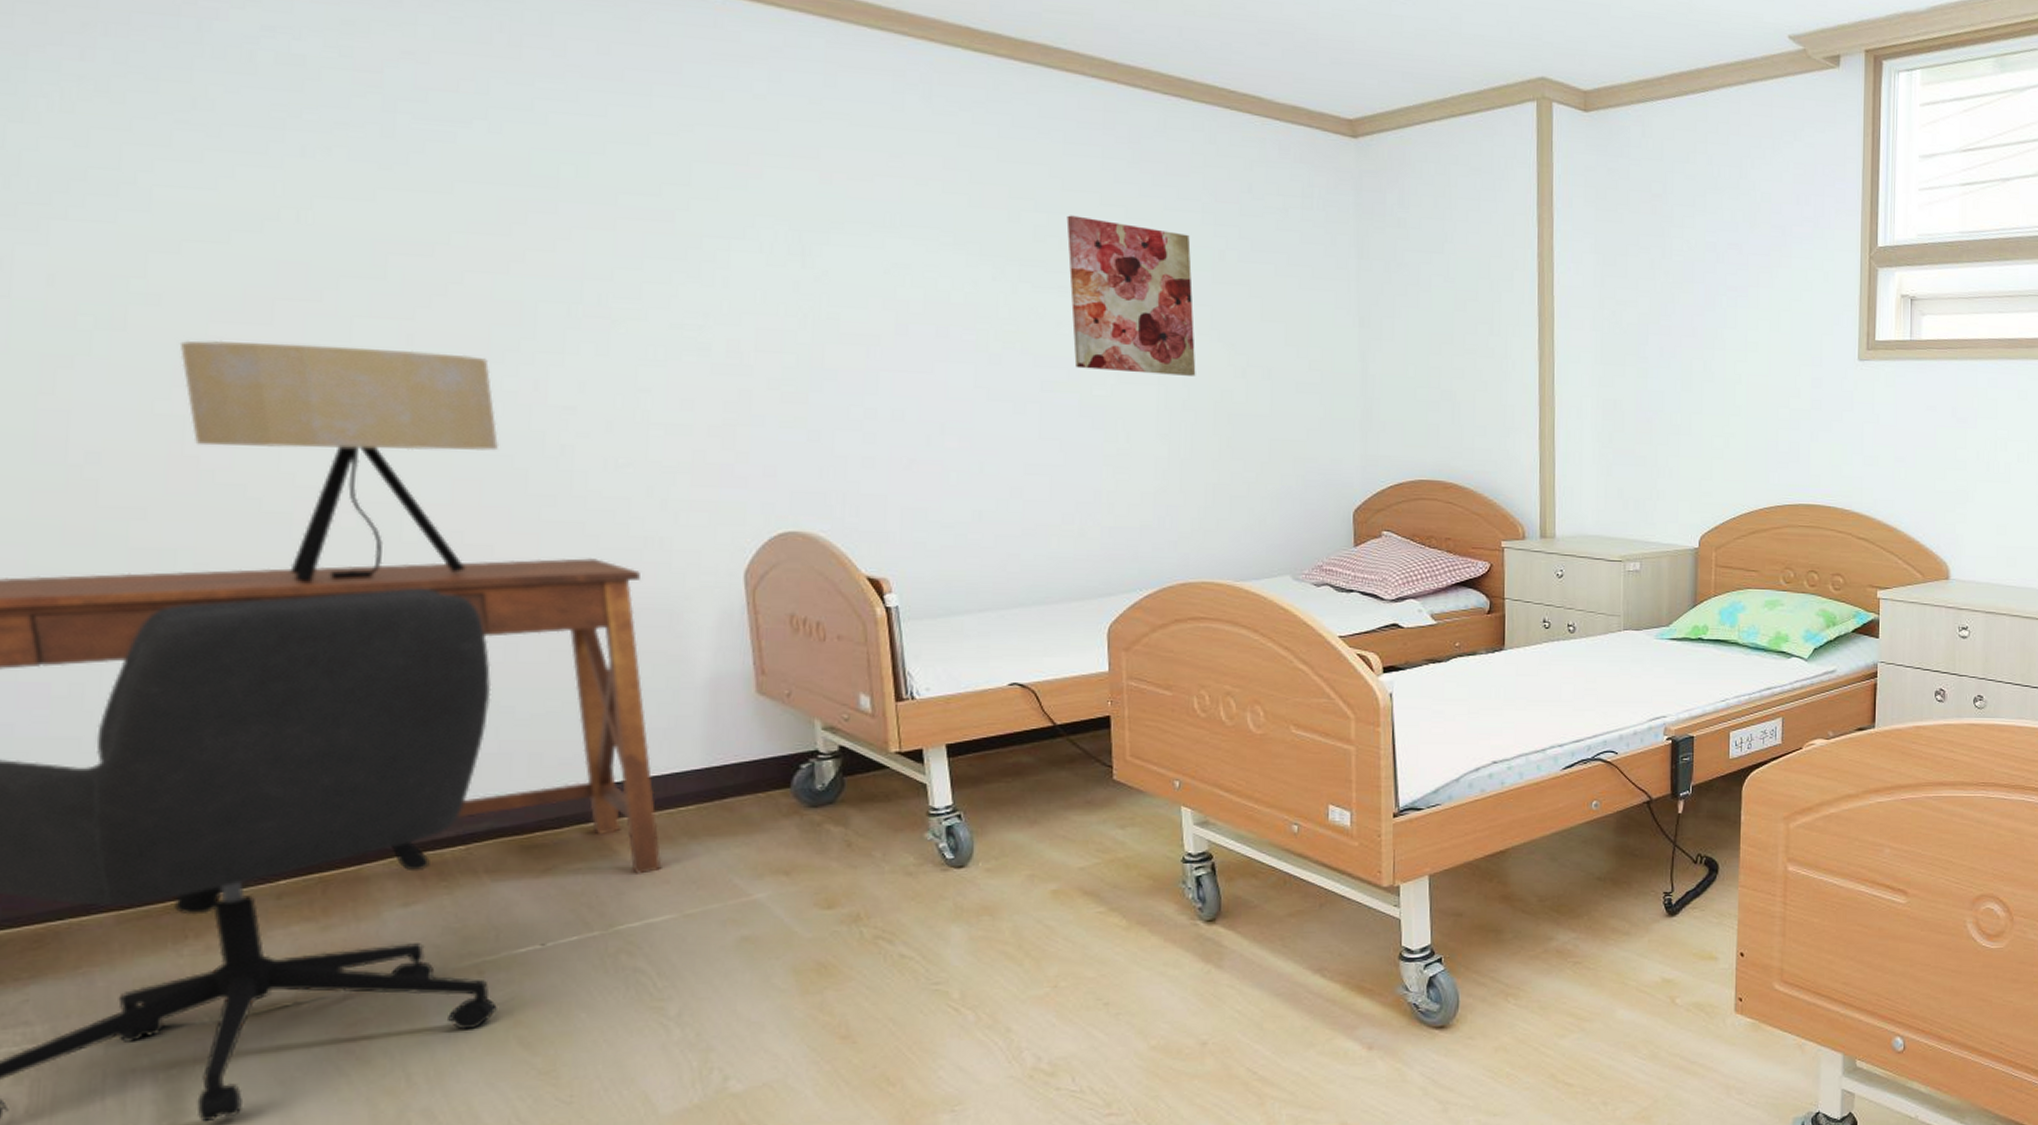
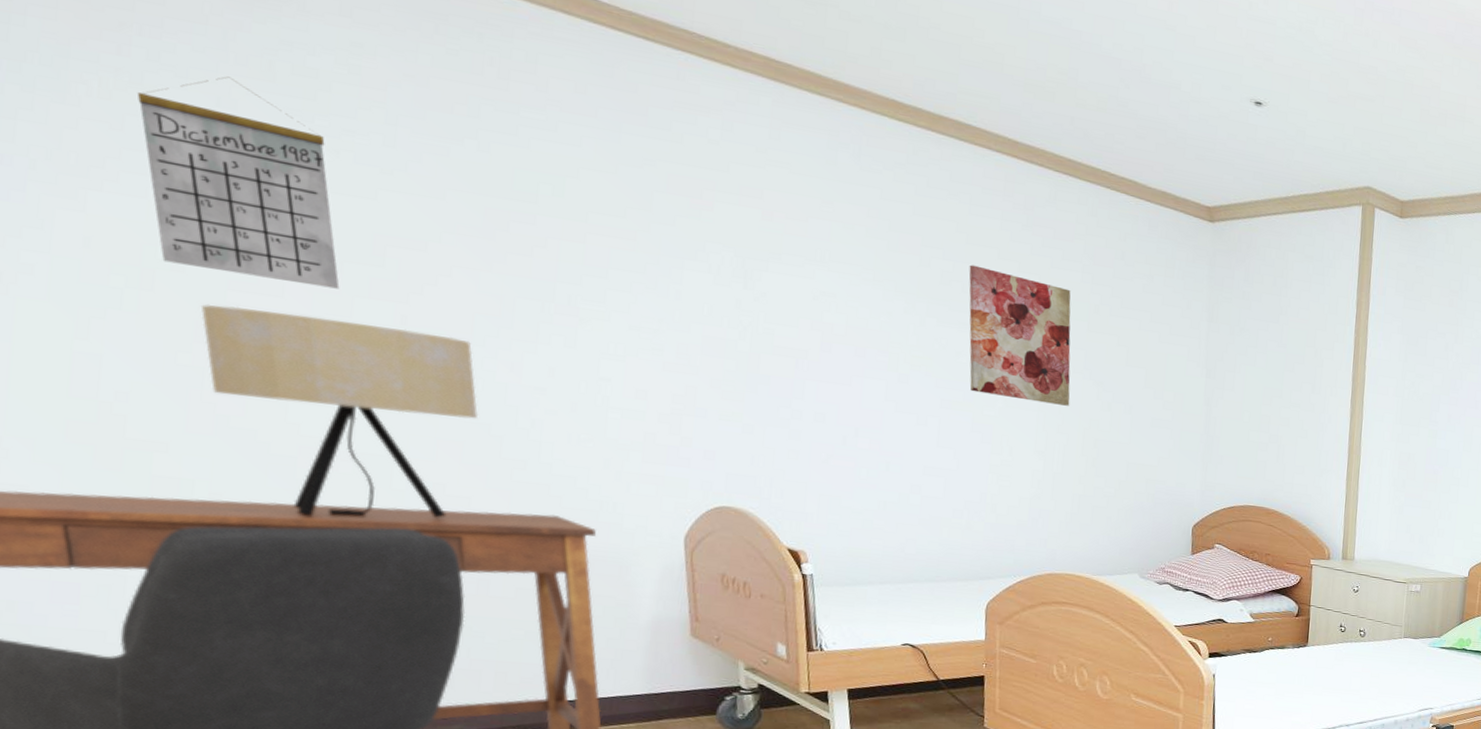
calendar: none [103,73,336,310] -> present [136,76,340,289]

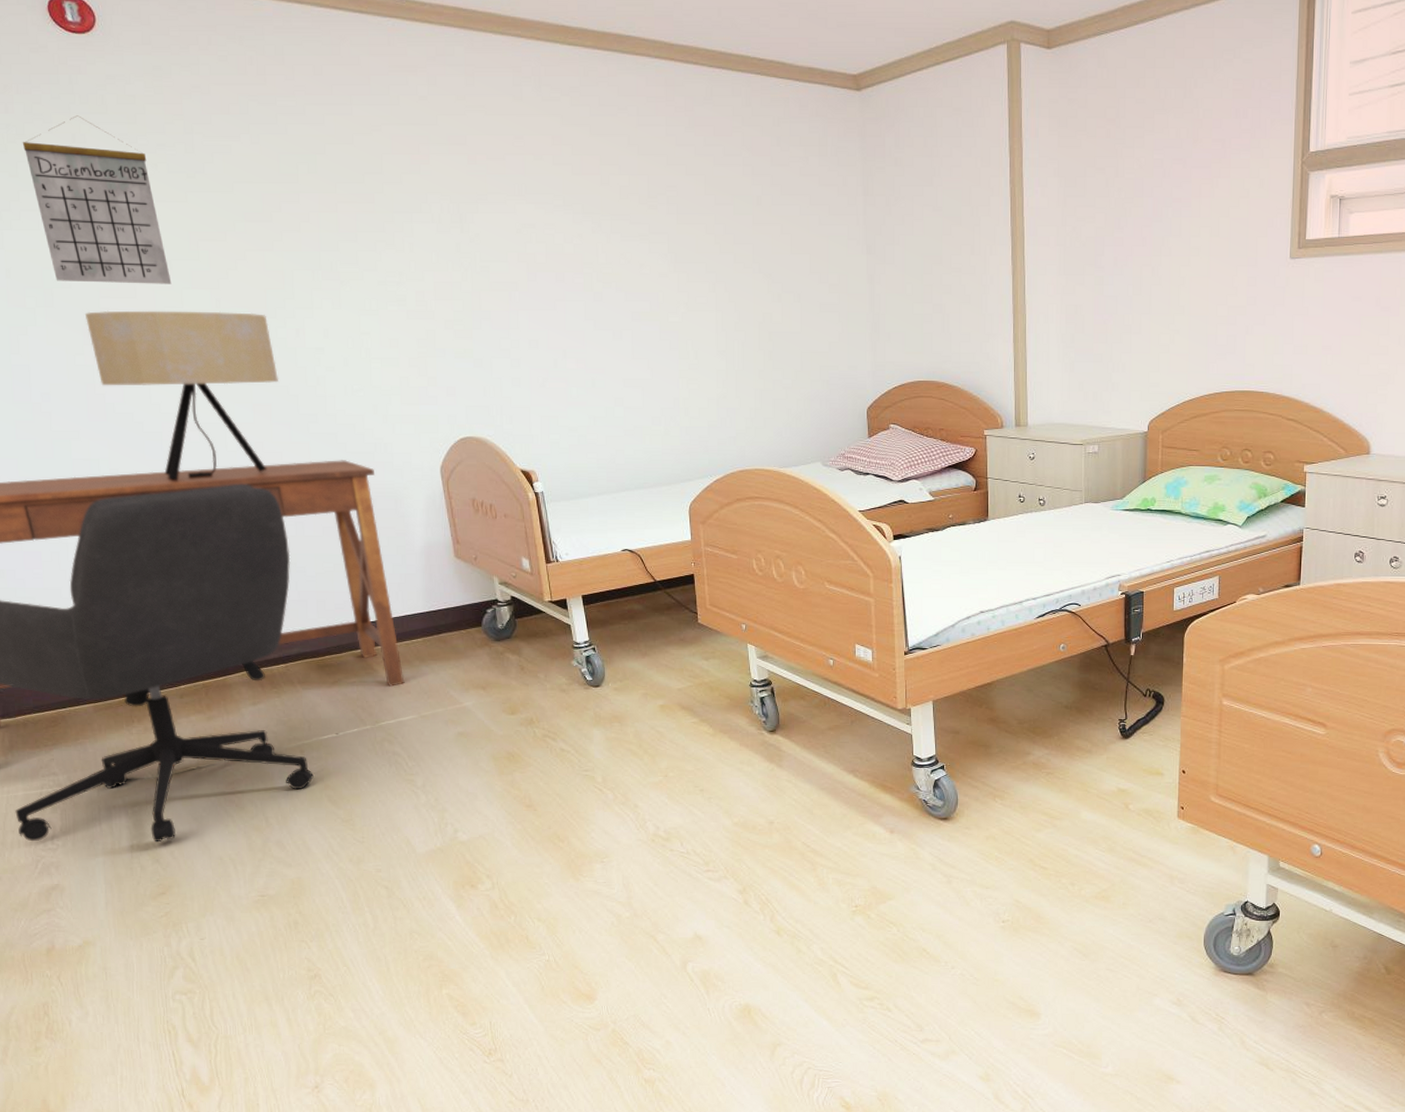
wall art: present [969,265,1071,406] -> none [643,175,744,302]

